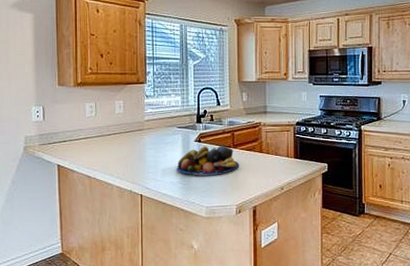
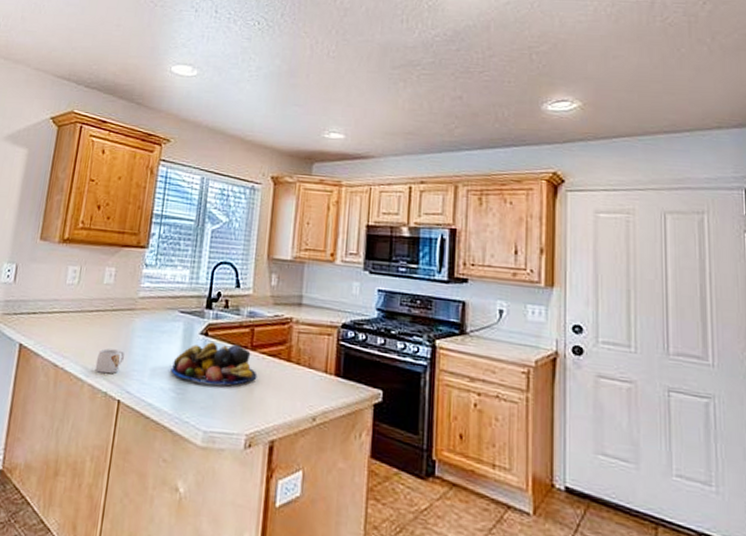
mug: none [119,160,140,178] -> present [95,348,124,374]

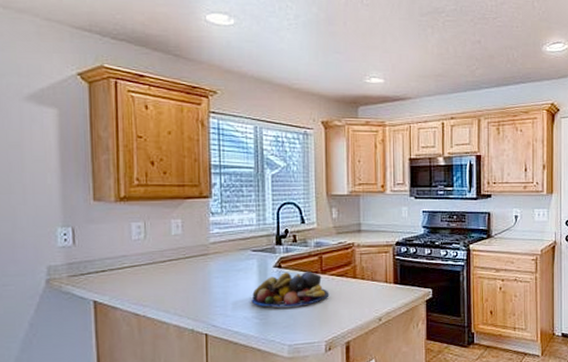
mug: present [95,348,124,374] -> none [177,292,204,314]

